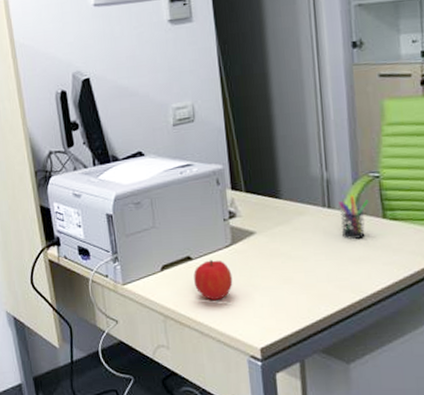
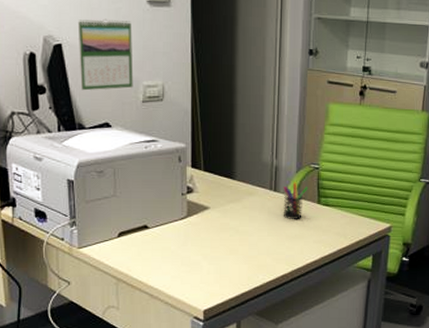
calendar: none [102,44,163,122] -> present [77,18,133,91]
fruit: present [193,259,233,301] -> none [149,229,185,267]

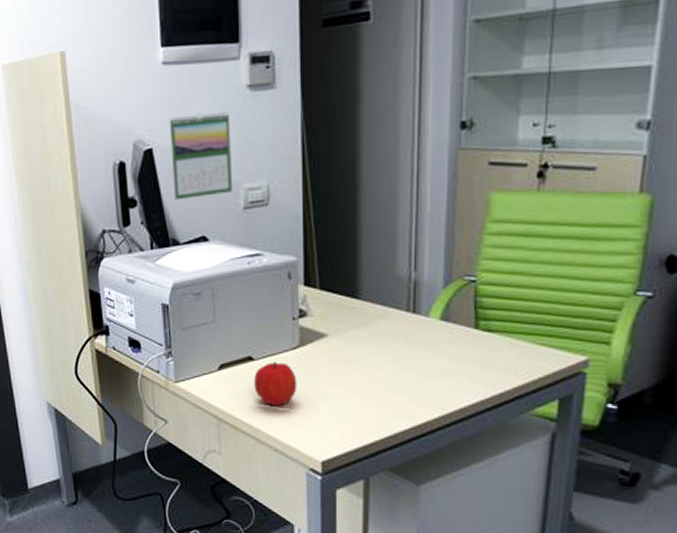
fruit: none [149,229,185,267] -> present [254,361,297,407]
pen holder: present [283,181,308,220] -> none [425,299,461,351]

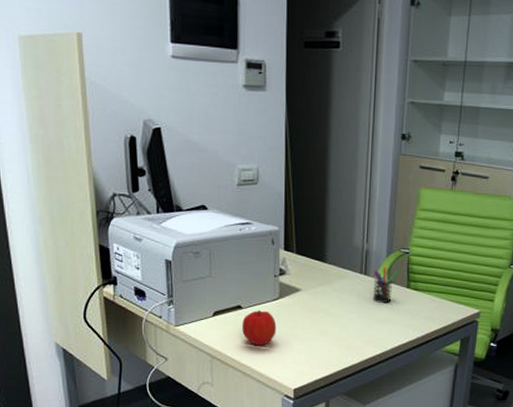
calendar: present [169,112,233,201] -> none [176,102,229,174]
pen holder: none [425,299,461,351] -> present [372,265,398,304]

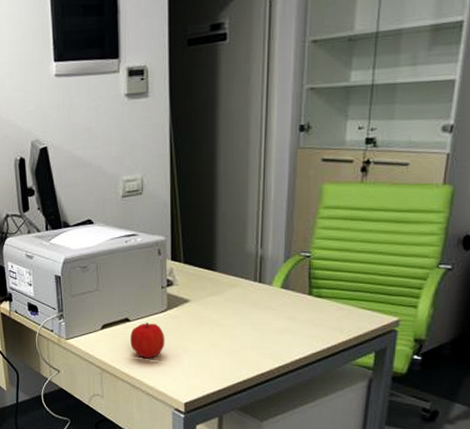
pen holder: present [372,265,398,304] -> none [268,271,298,313]

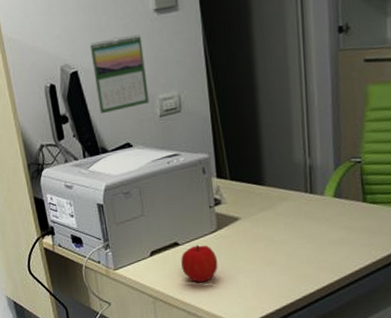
calendar: none [61,117,113,190] -> present [89,34,150,114]

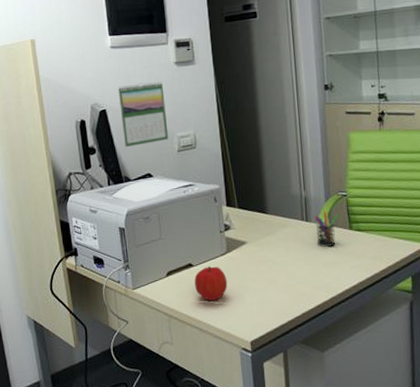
pen holder: none [320,179,351,224] -> present [314,209,339,248]

